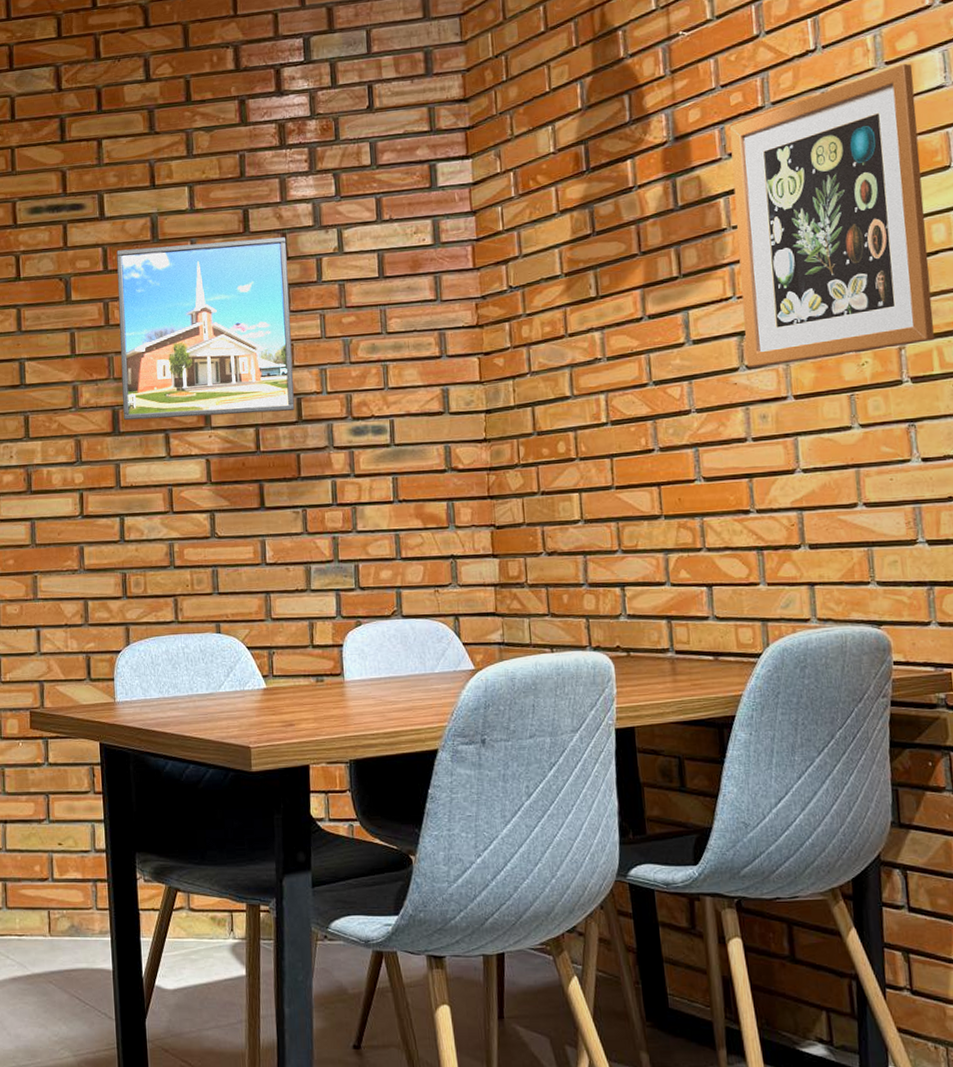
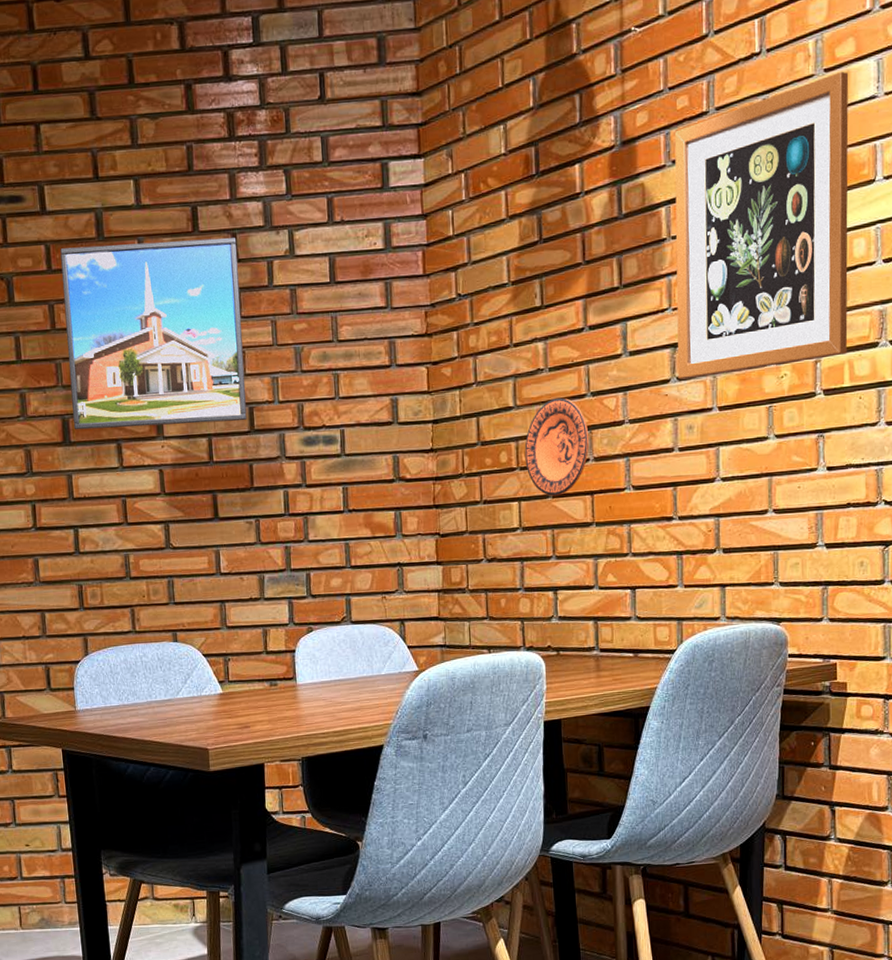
decorative plate: none [583,387,654,487] -> present [524,397,590,496]

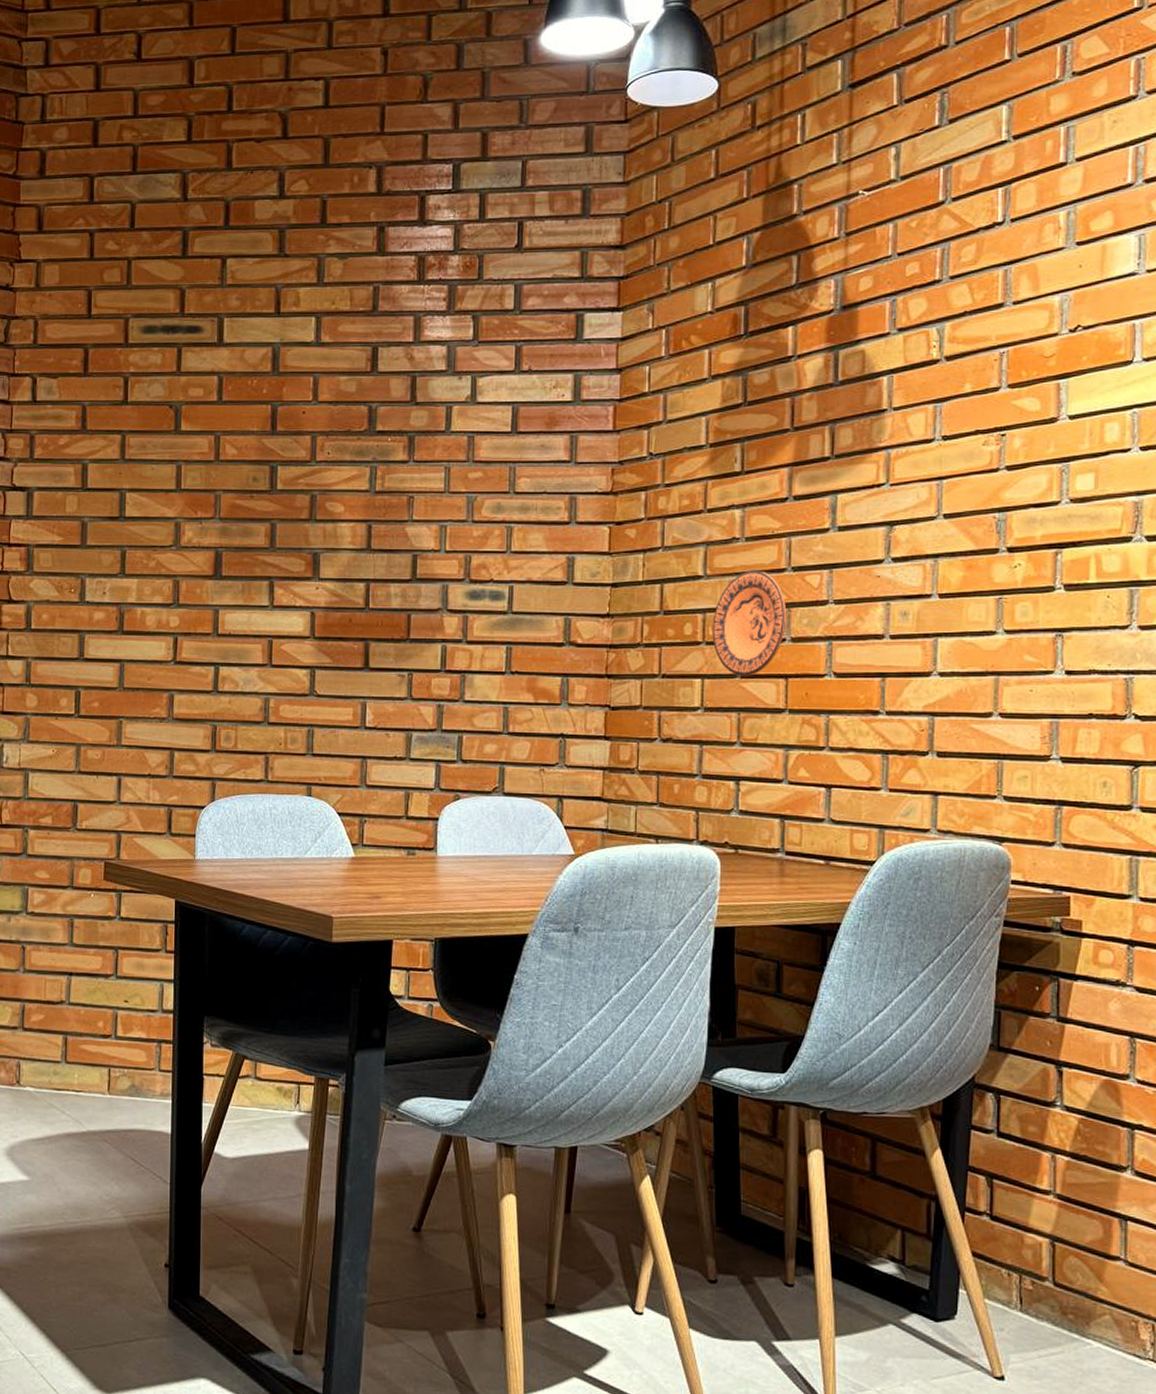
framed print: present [60,237,247,430] -> none [226,379,416,568]
wall art: present [674,71,849,380] -> none [893,245,1105,561]

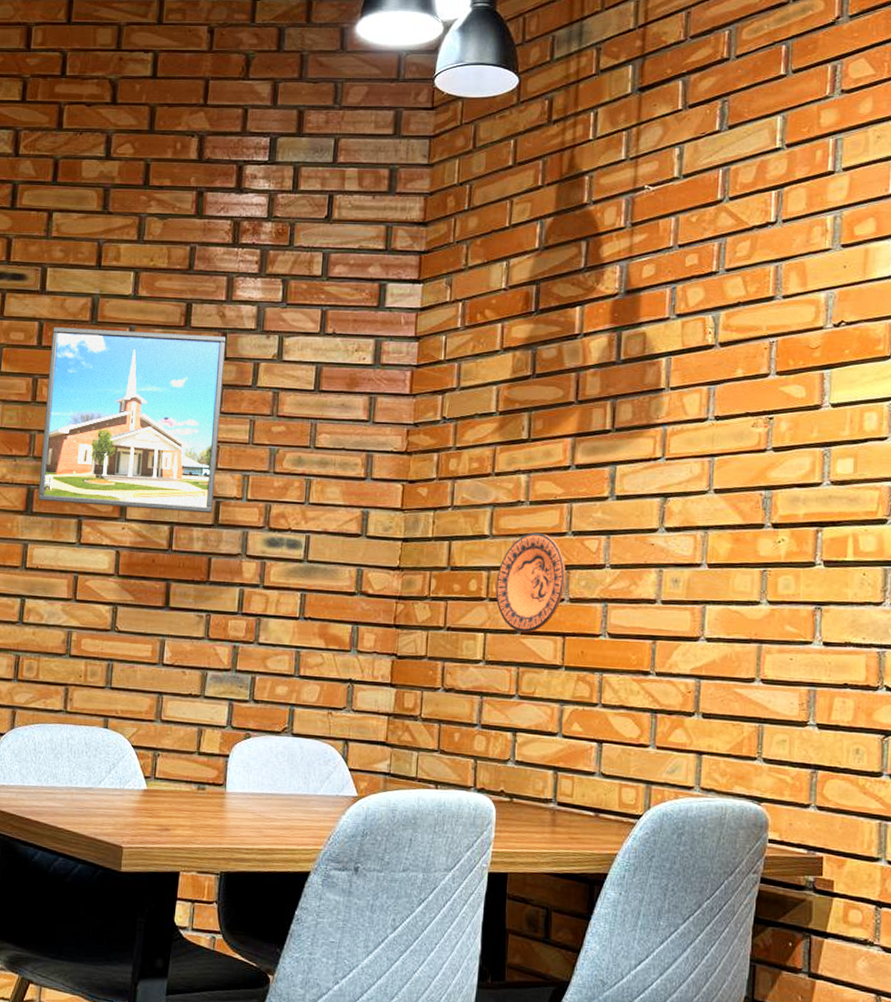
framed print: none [226,379,416,568] -> present [37,327,227,514]

